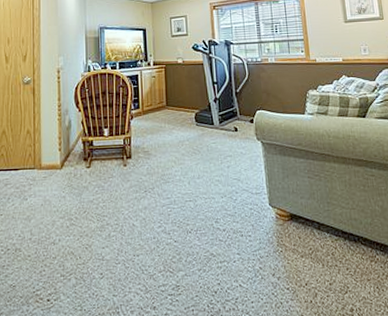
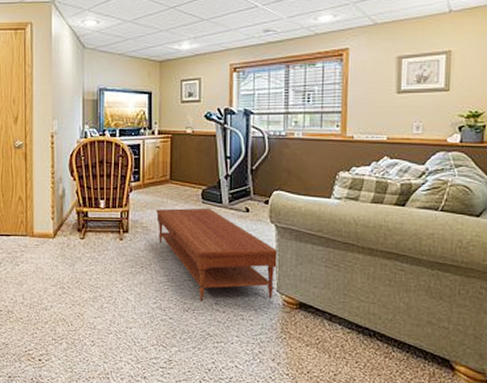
coffee table: none [156,129,267,222] -> present [156,207,279,302]

